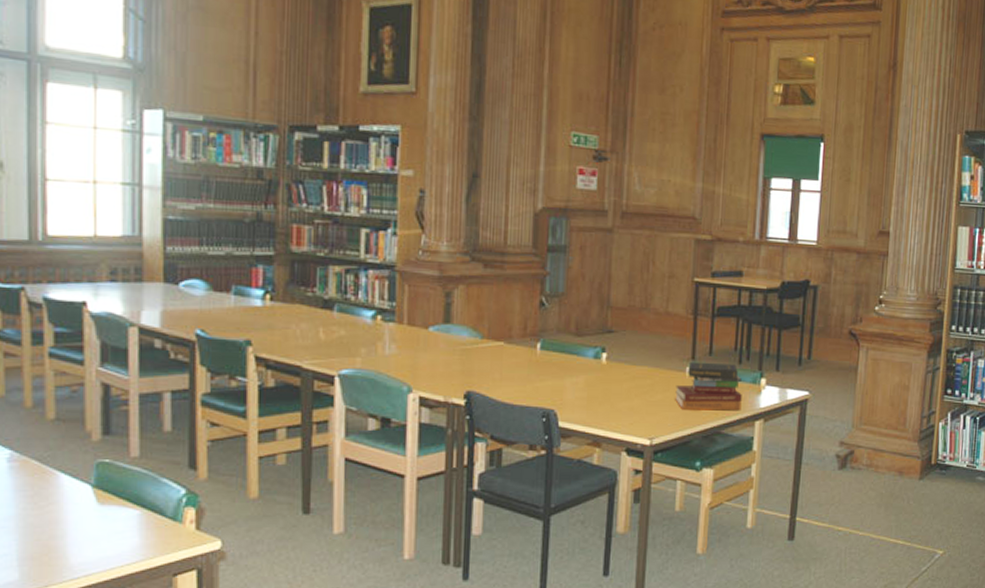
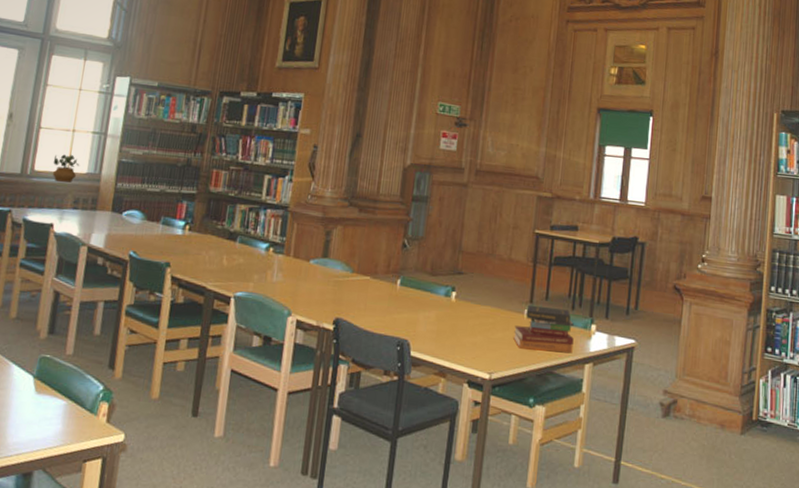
potted plant: none [73,212,111,250] -> present [52,154,80,183]

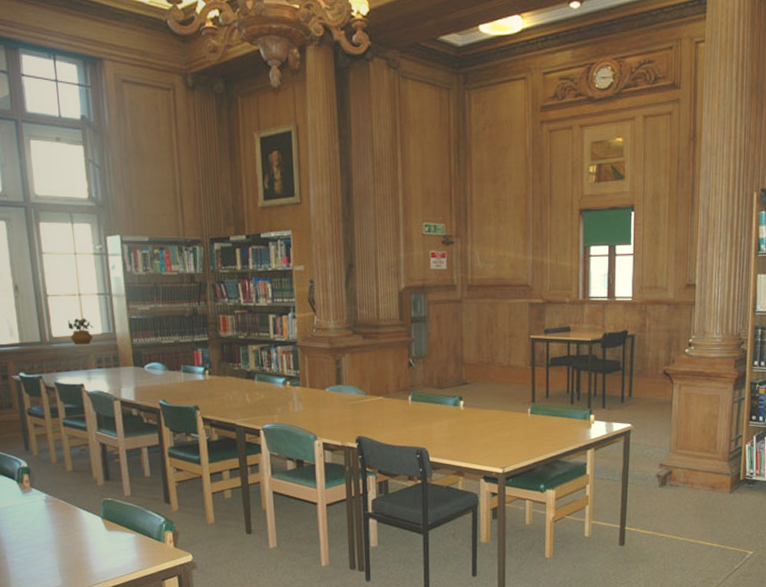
books: present [513,304,574,354] -> none [520,404,575,444]

